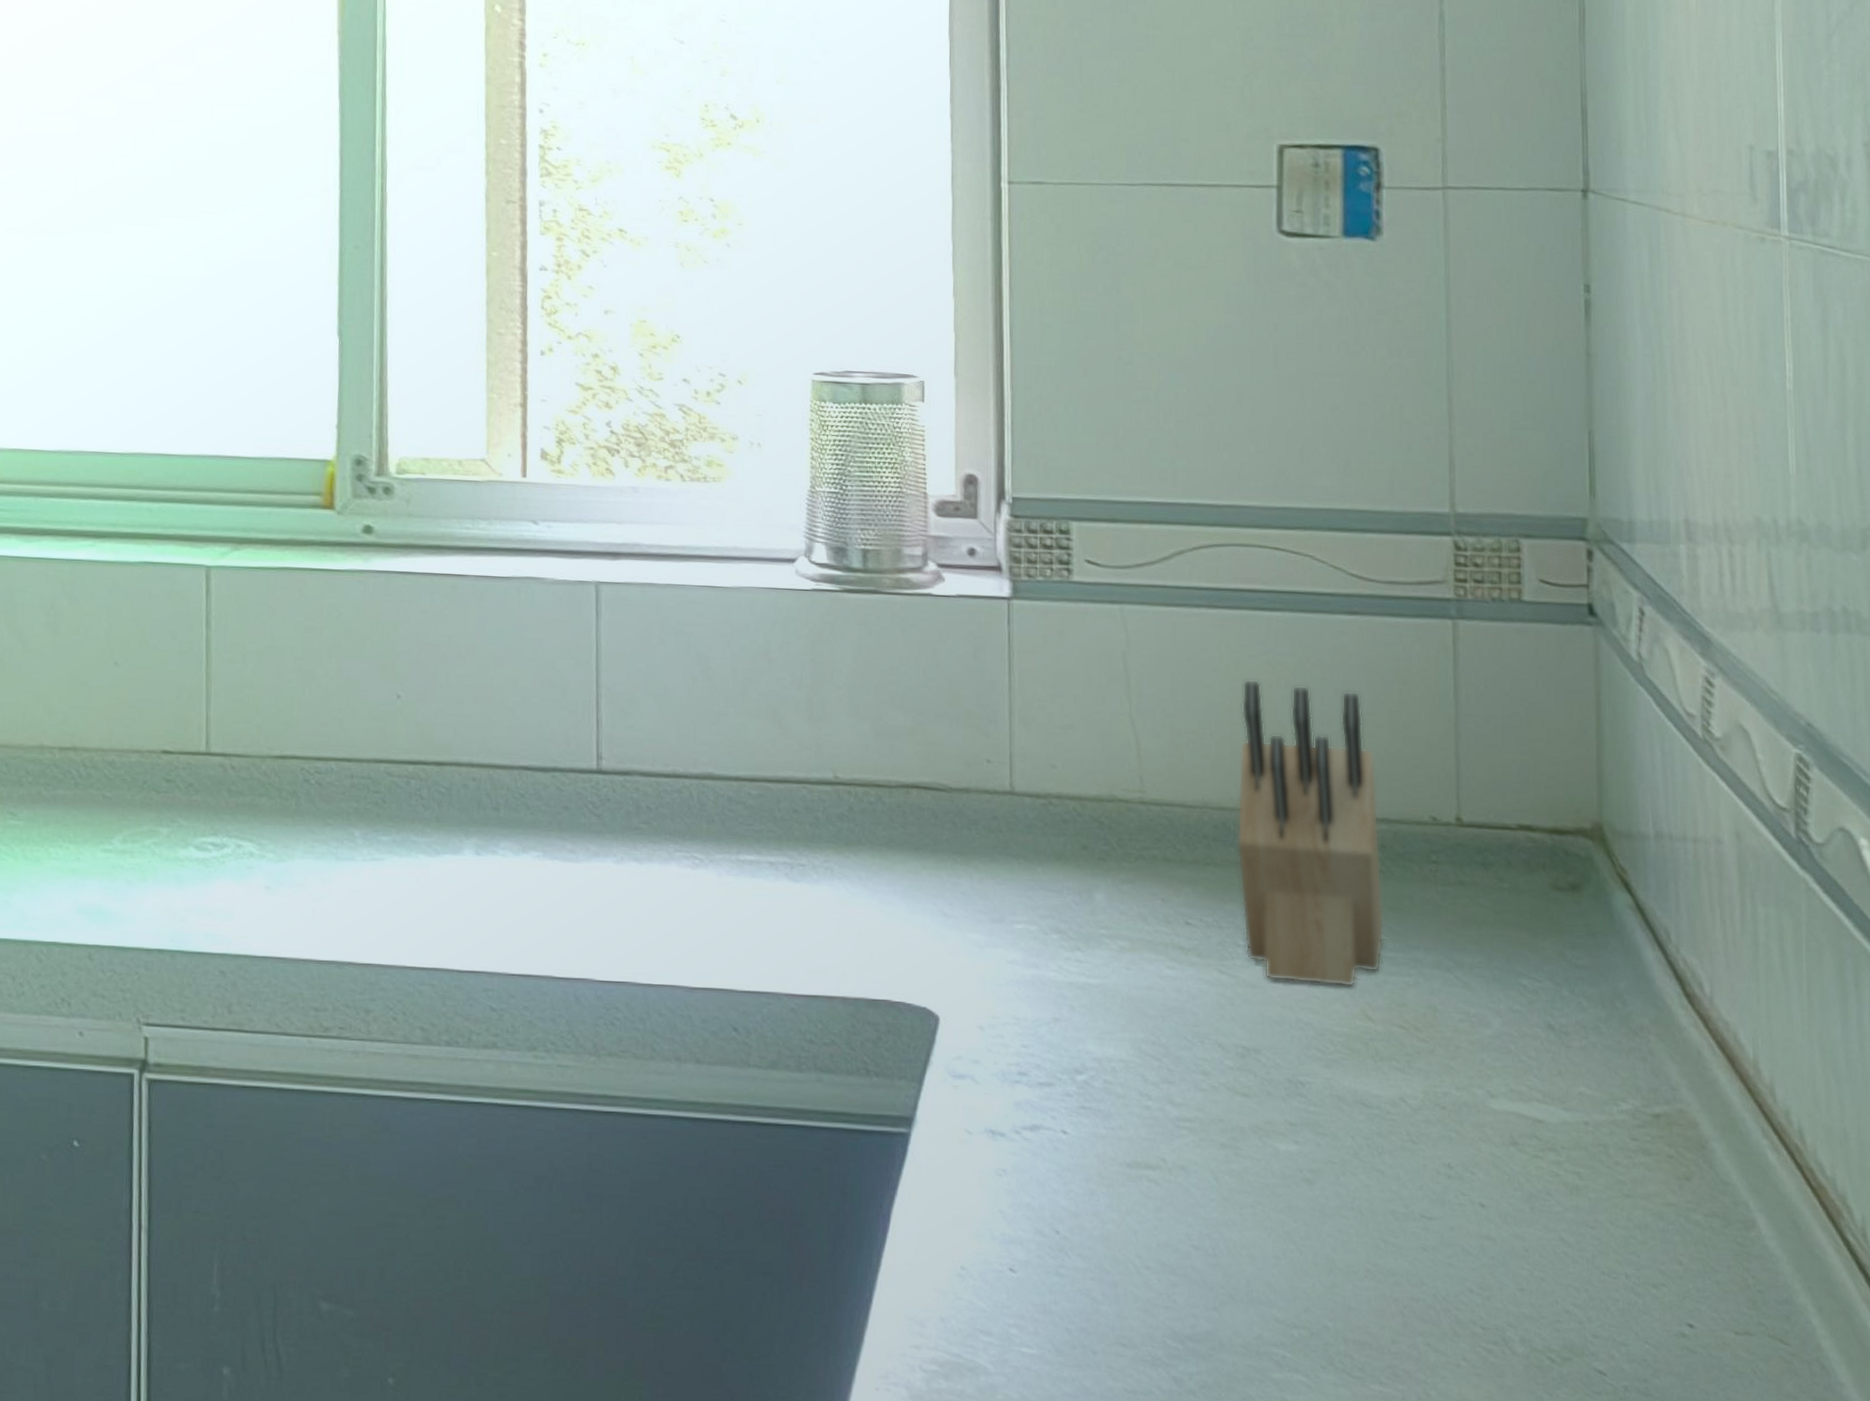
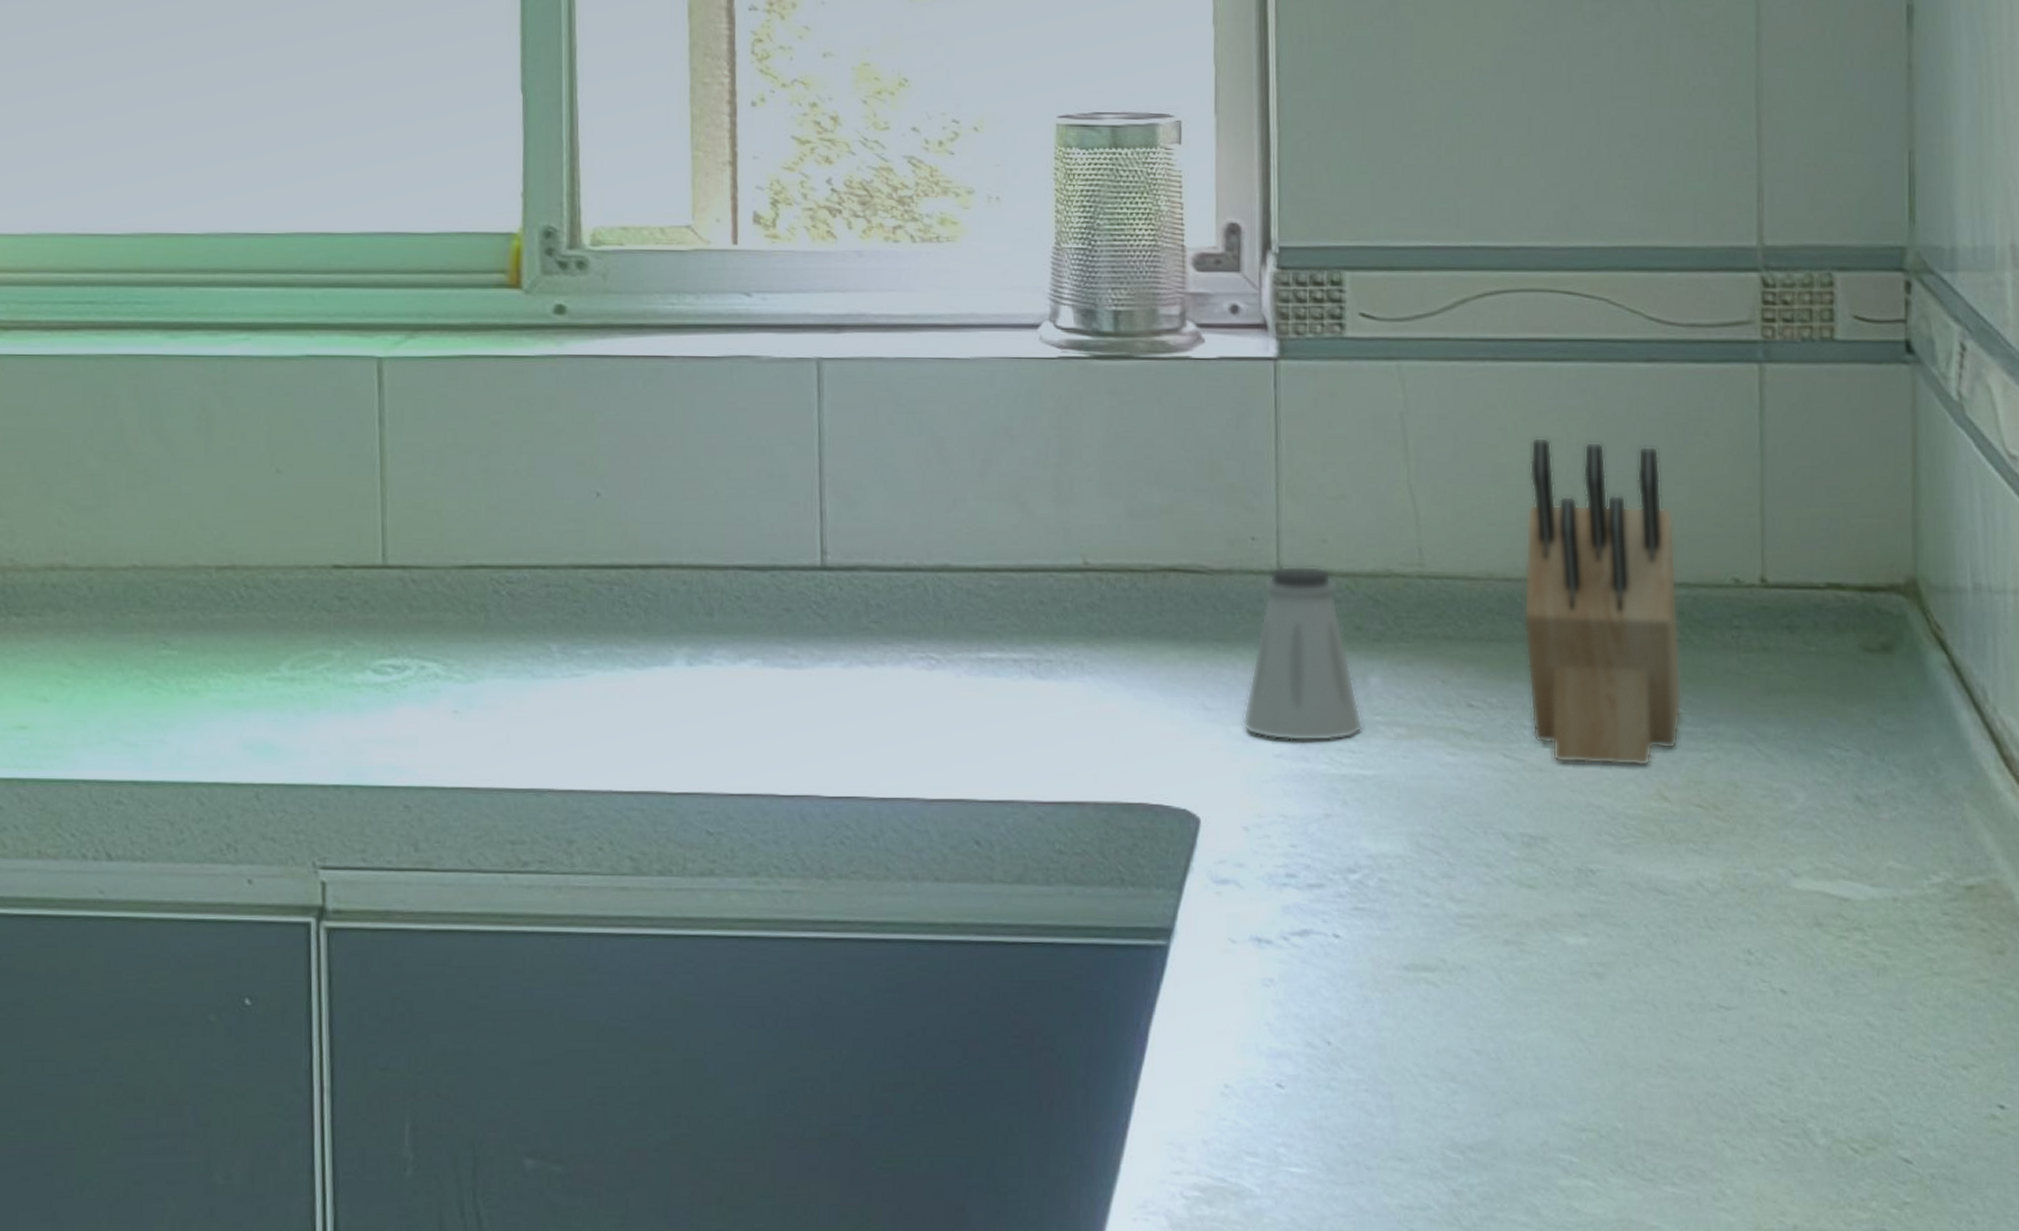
saltshaker: none [977,787,1089,951] -> present [1242,566,1363,742]

